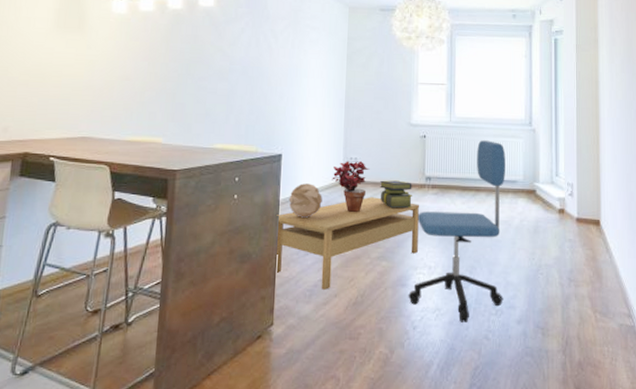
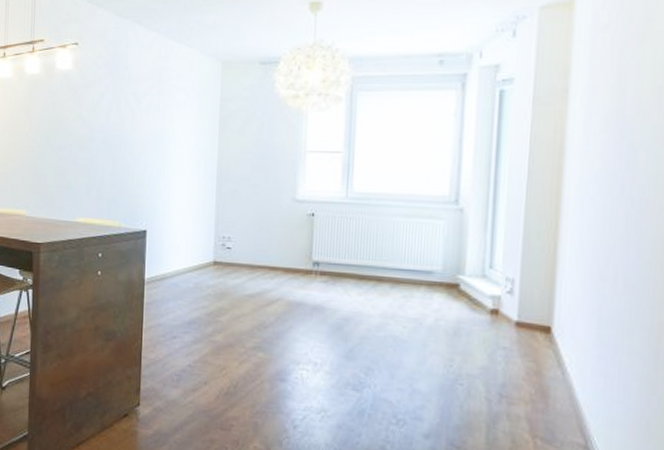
coffee table: present [274,197,420,290] -> none [140,281,305,376]
decorative ball: present [289,183,322,218] -> none [154,262,191,299]
potted plant: present [332,161,370,213] -> none [201,240,245,298]
stack of books: present [380,180,413,209] -> none [257,263,297,296]
office chair: present [408,140,506,322] -> none [288,221,419,429]

